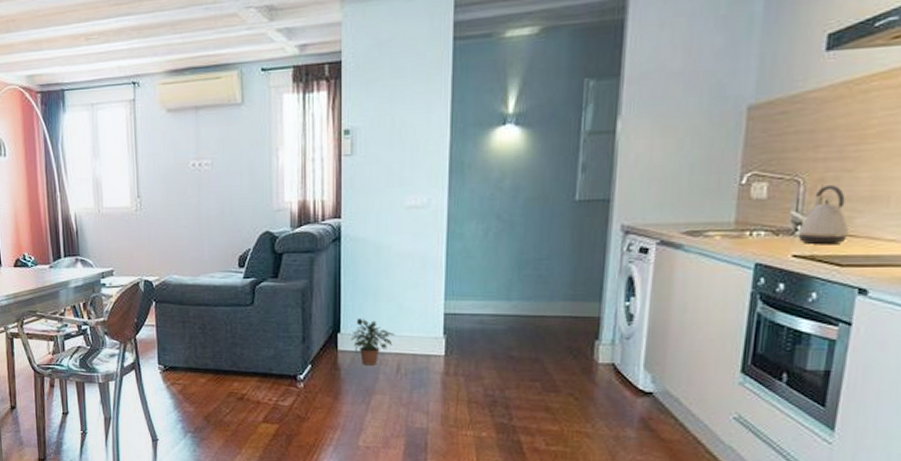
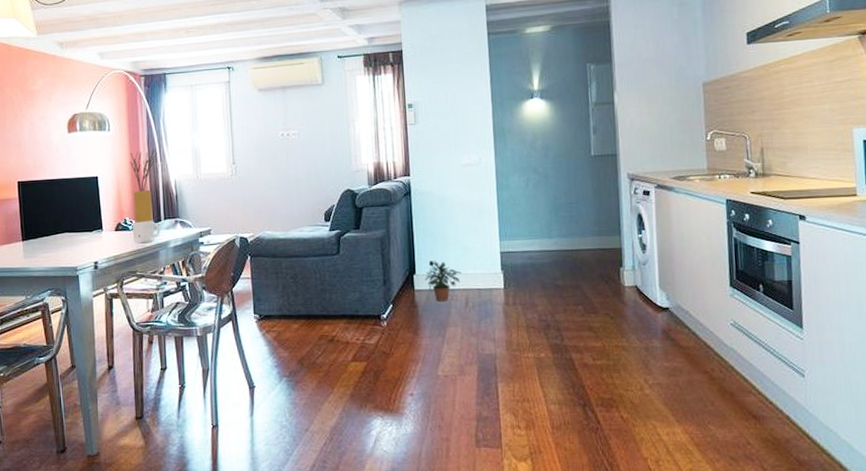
vase: none [27,177,56,259] -> present [129,148,158,223]
mug: none [31,258,60,282] -> present [132,221,160,244]
kettle: present [797,184,850,245] -> none [751,138,786,183]

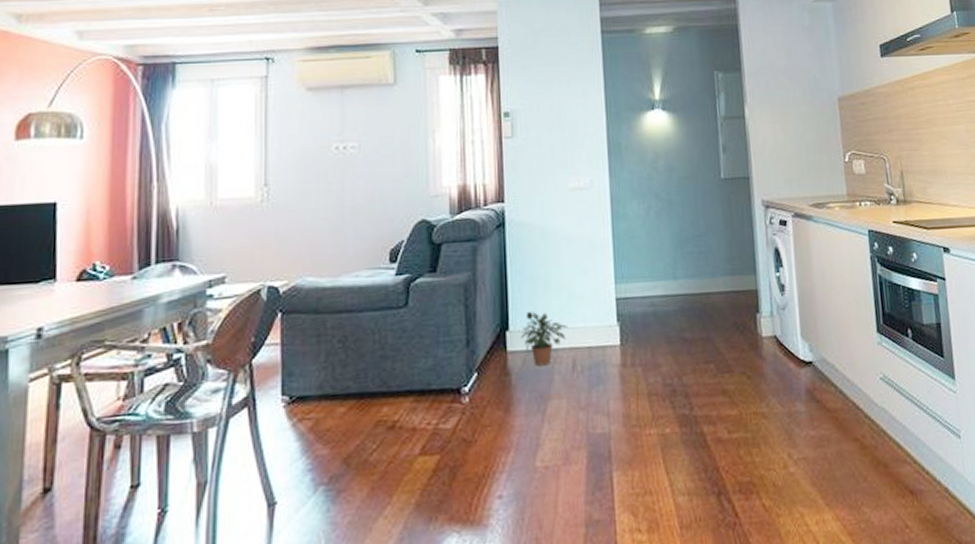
vase: present [129,148,158,223] -> none [109,163,153,269]
mug: present [132,221,160,244] -> none [103,265,148,299]

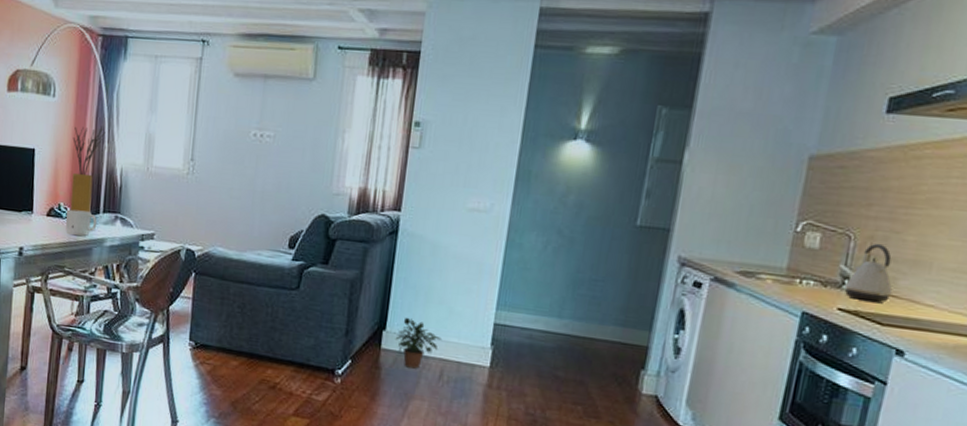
mug: none [103,265,148,299] -> present [65,209,97,237]
vase: none [109,163,153,269] -> present [70,126,106,213]
kettle: none [892,161,927,212] -> present [844,243,893,304]

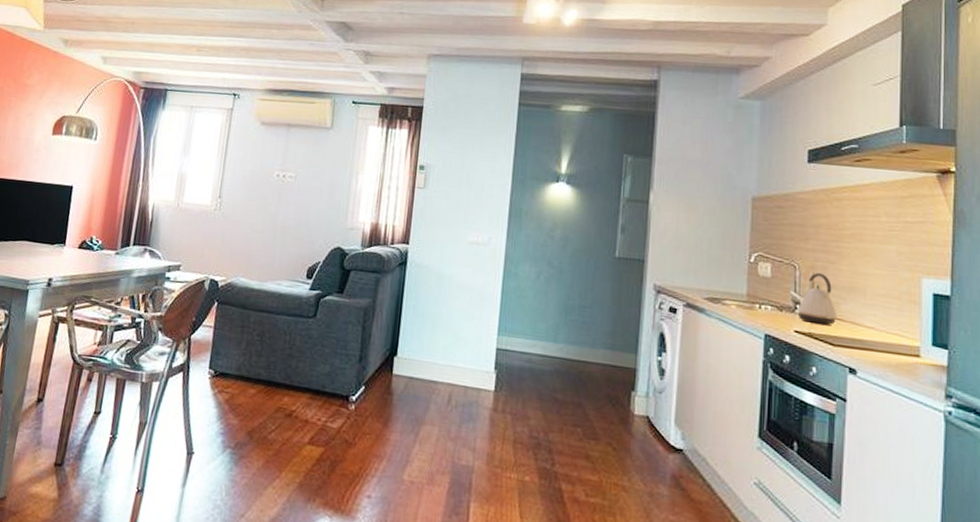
mug: present [65,209,97,237] -> none [95,242,127,268]
vase: present [70,126,106,213] -> none [101,166,141,245]
potted plant: present [395,317,441,369] -> none [406,343,449,394]

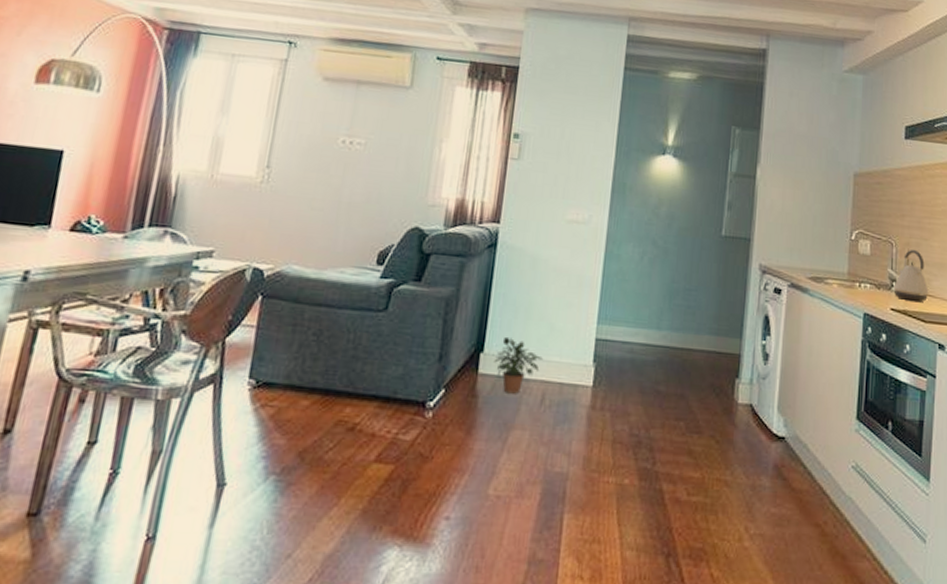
potted plant: none [406,343,449,394] -> present [493,336,543,394]

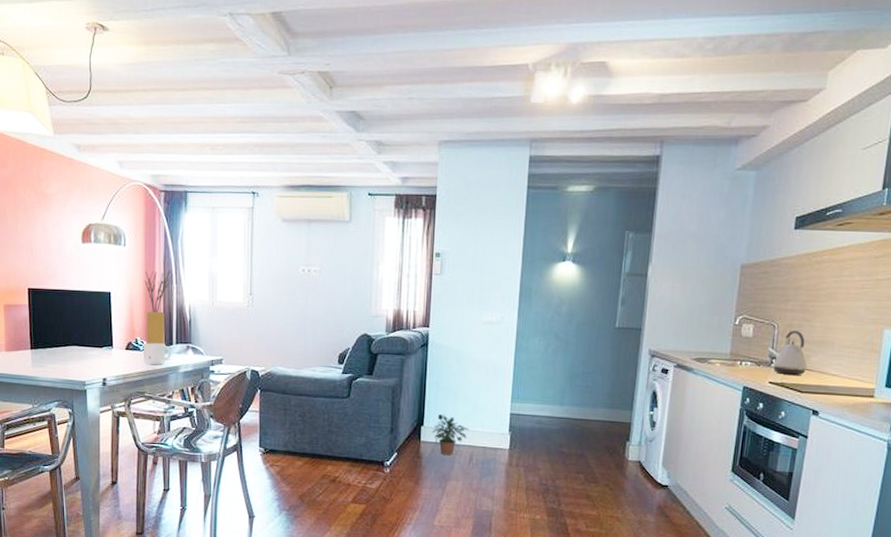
mug: none [94,222,140,256] -> present [143,342,171,366]
vase: none [103,127,162,227] -> present [144,269,173,345]

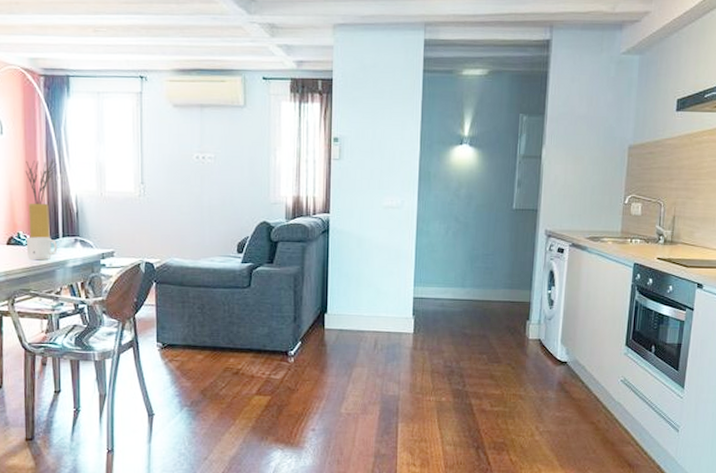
potted plant: present [432,413,469,455] -> none [335,300,373,342]
kettle: present [773,330,808,376] -> none [660,207,692,251]

